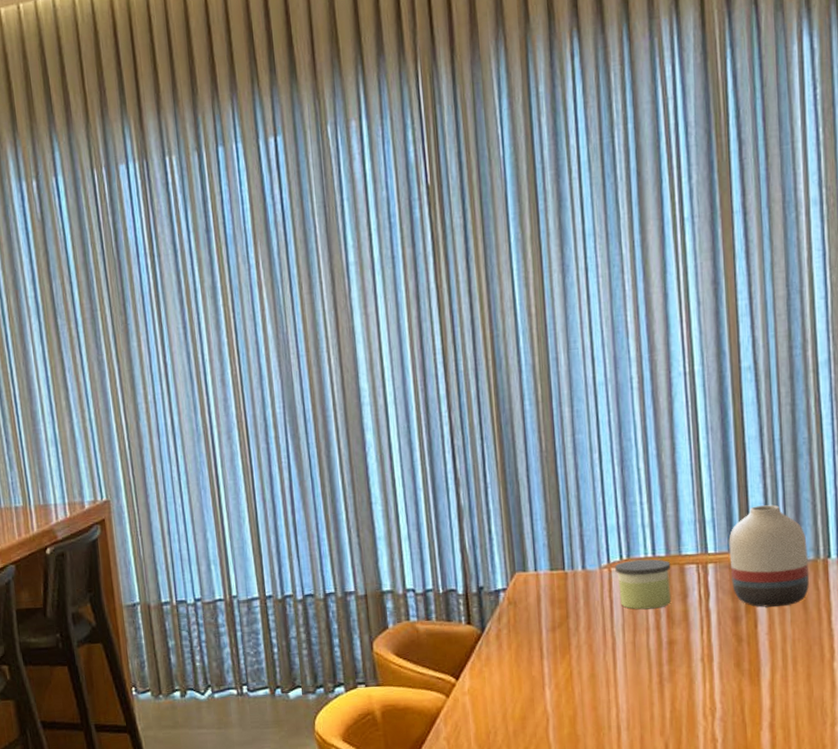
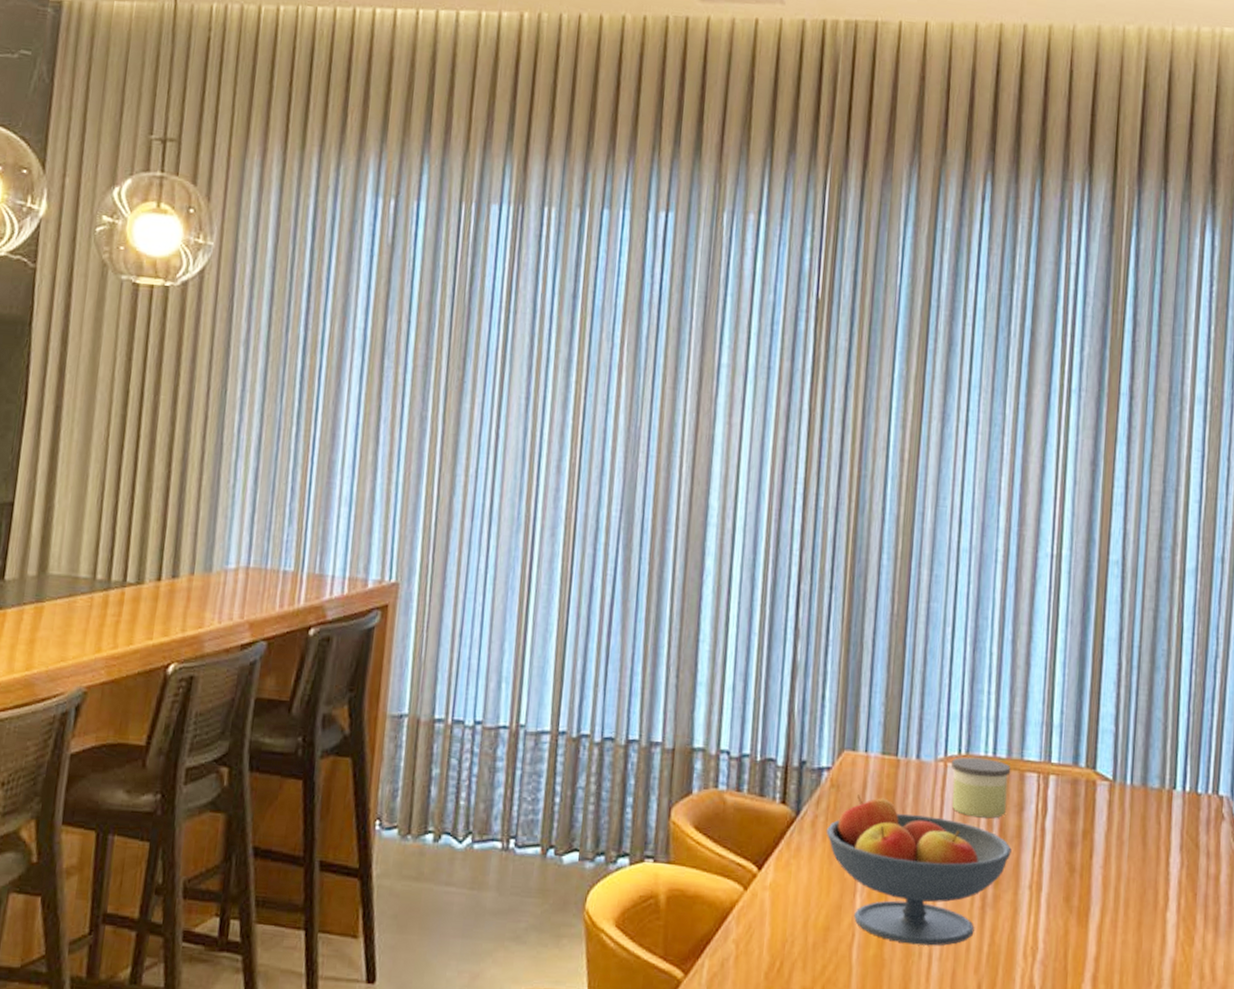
fruit bowl: none [510,606,681,721] -> present [826,794,1012,946]
vase: present [729,505,809,607] -> none [1072,717,1154,838]

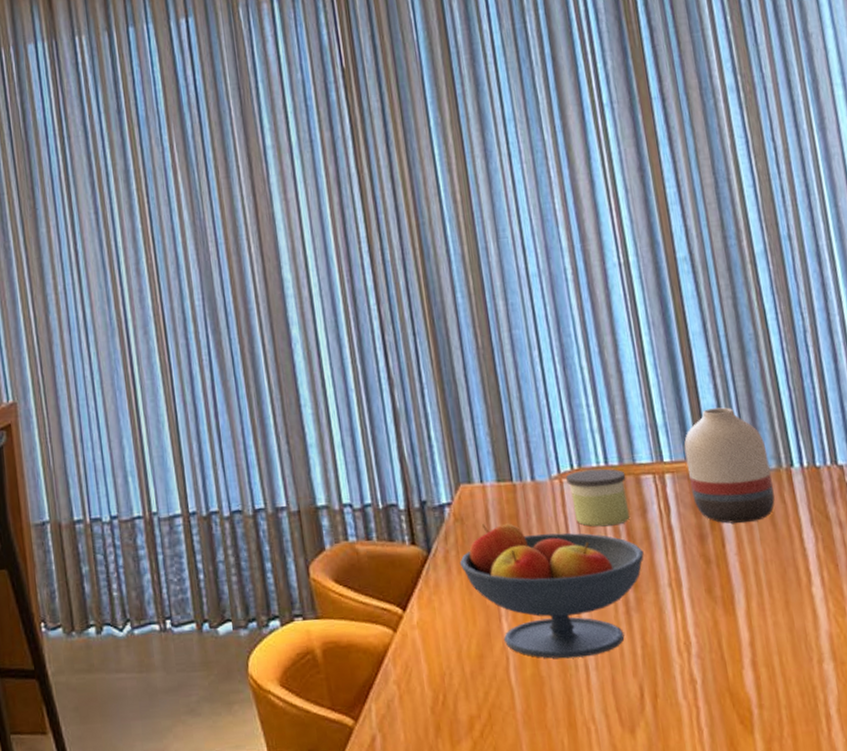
vase: none [1072,717,1154,838] -> present [684,407,775,524]

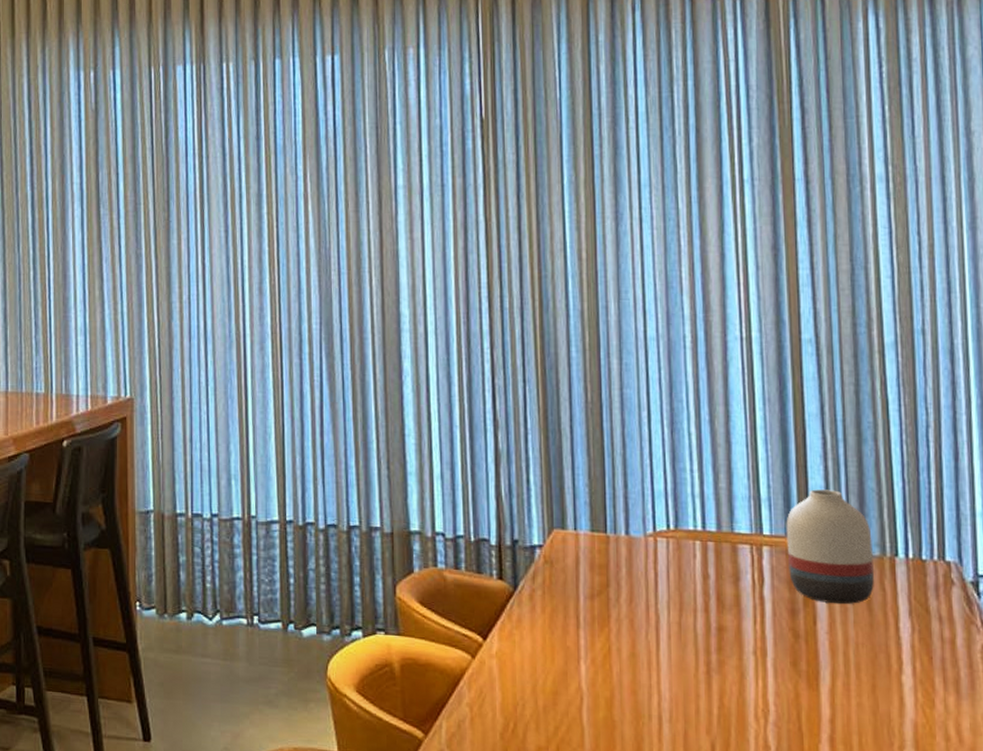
fruit bowl: present [459,523,644,659] -> none [544,569,732,709]
candle: present [566,468,629,527] -> none [661,531,722,589]

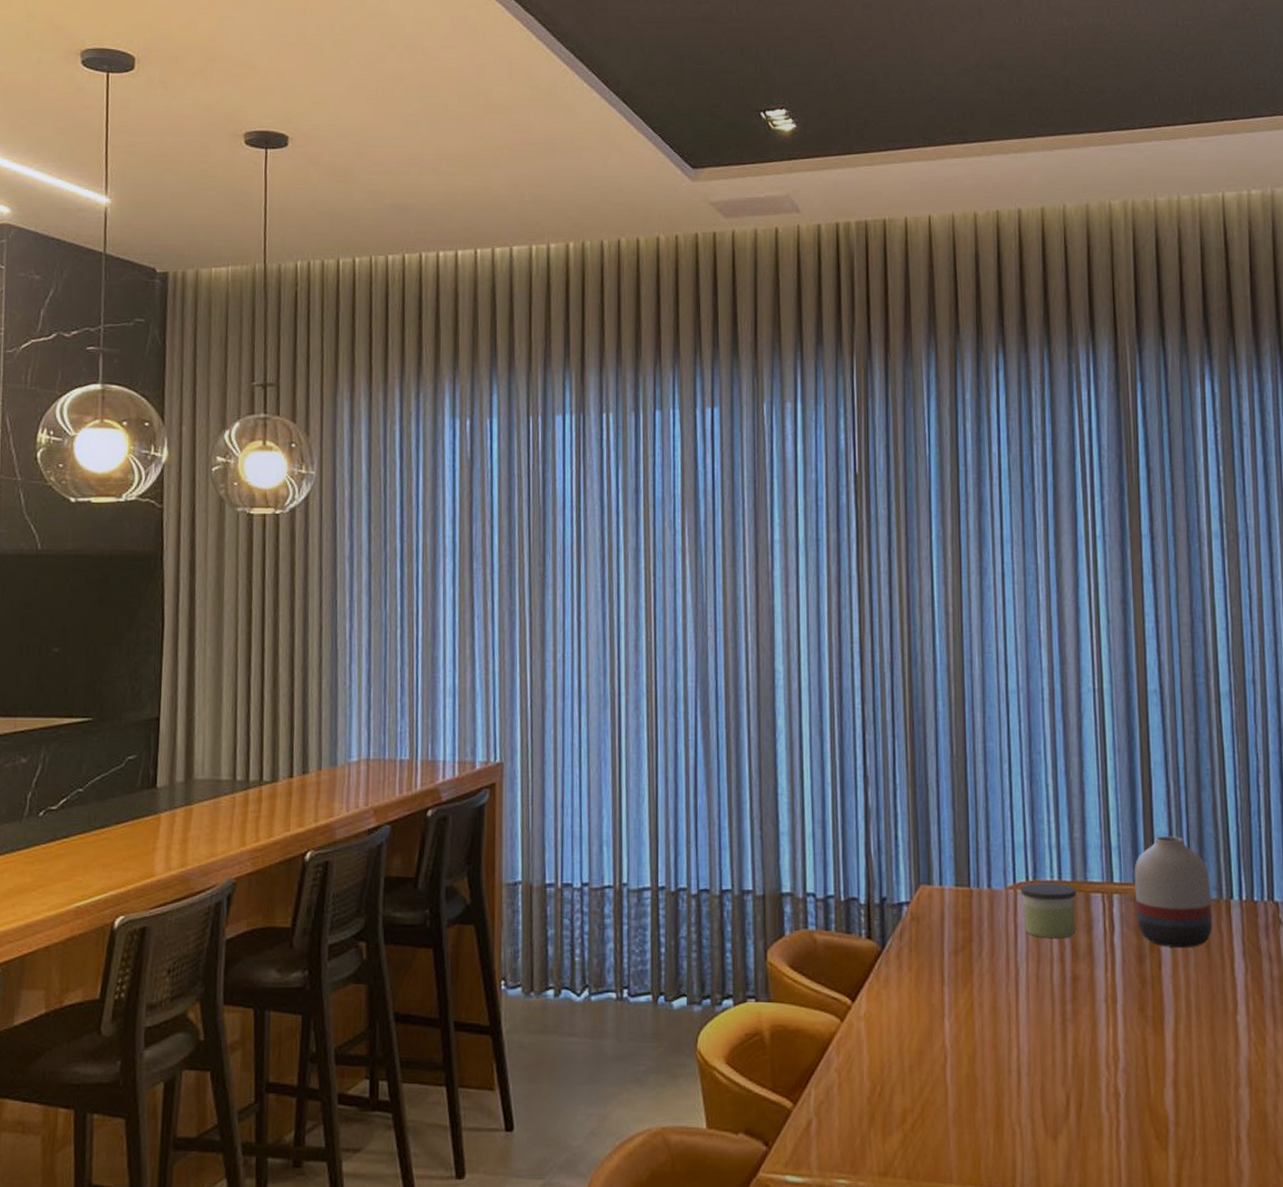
candle: none [661,531,722,589] -> present [1021,883,1077,939]

